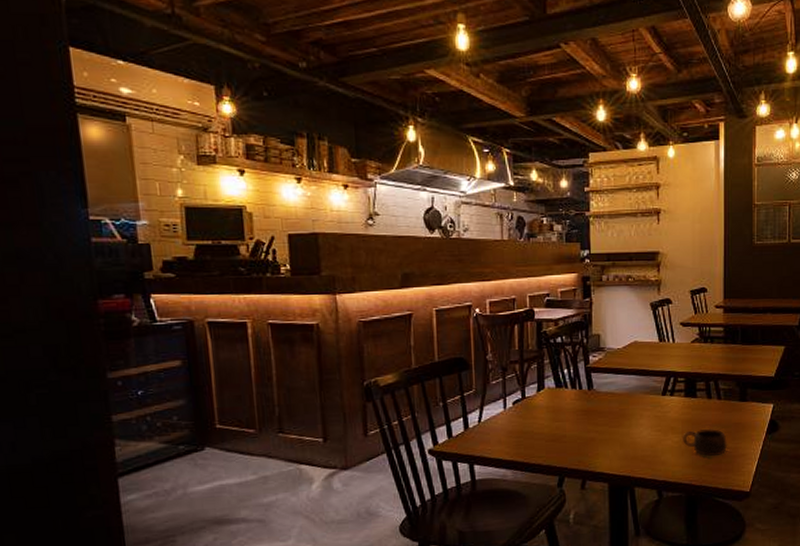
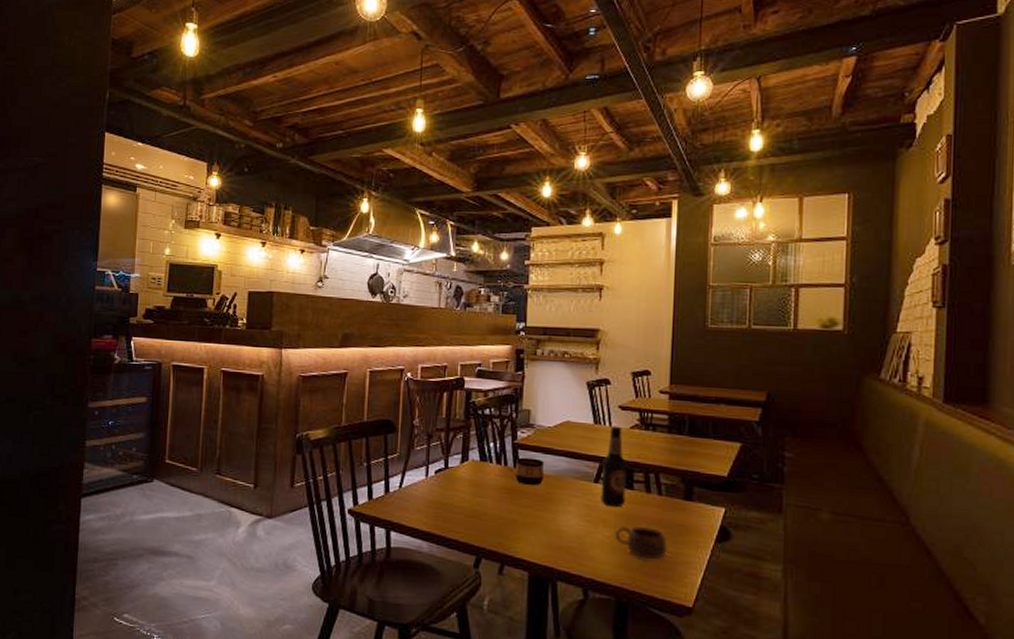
cup: none [589,379,617,406] -> present [514,457,545,486]
bottle: none [668,341,690,416] -> present [600,426,627,508]

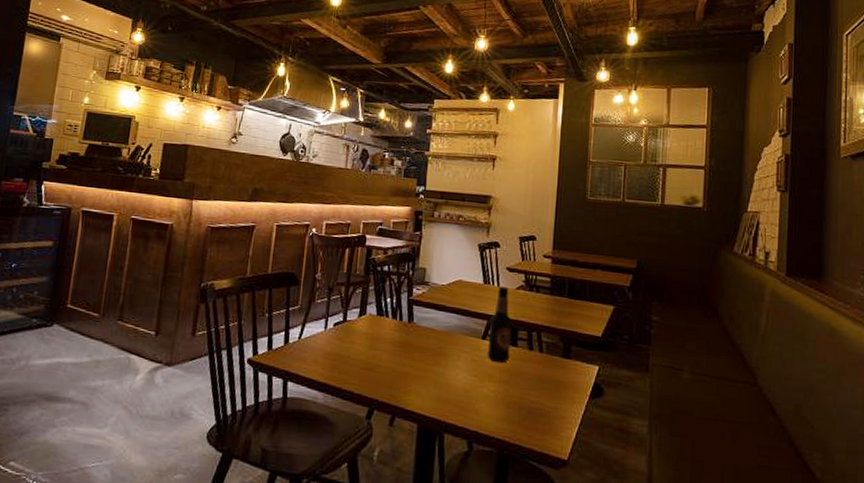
cup: present [514,457,545,486] -> none [408,313,437,341]
cup: present [615,526,668,560] -> none [499,381,547,414]

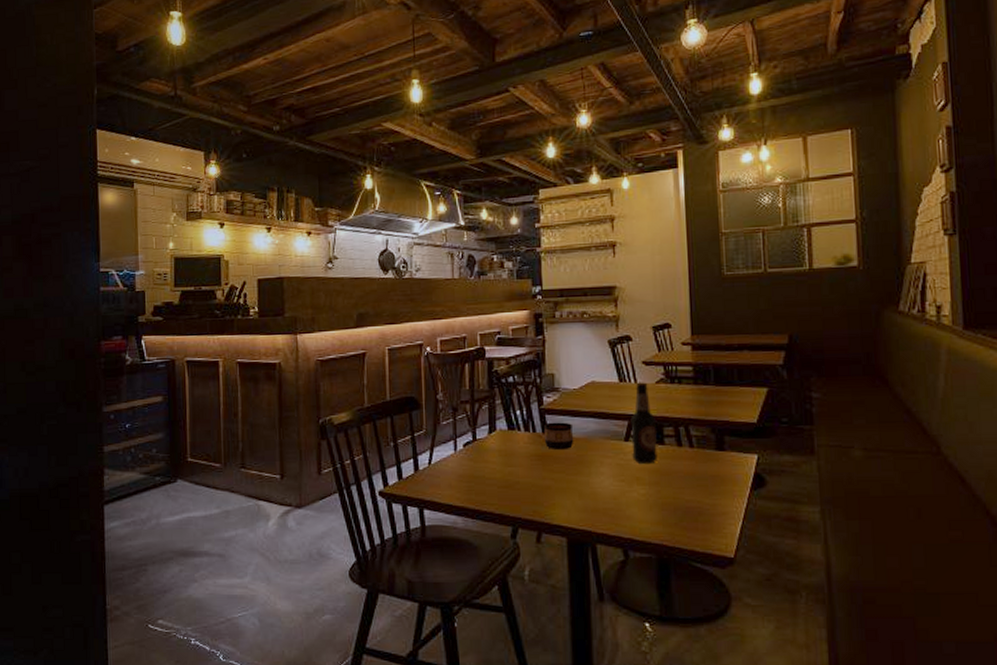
cup: none [408,313,437,341] -> present [544,422,574,451]

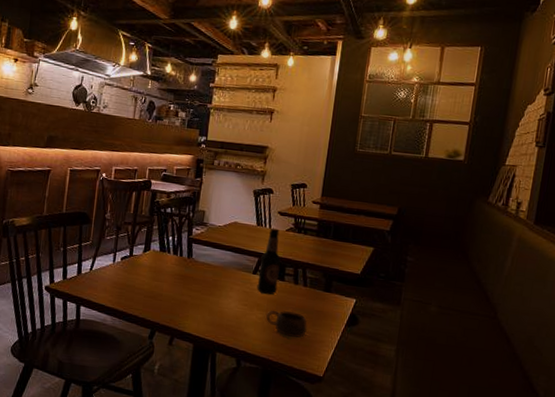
cup: present [544,422,574,451] -> none [188,250,213,274]
cup: none [650,480,705,514] -> present [266,310,308,338]

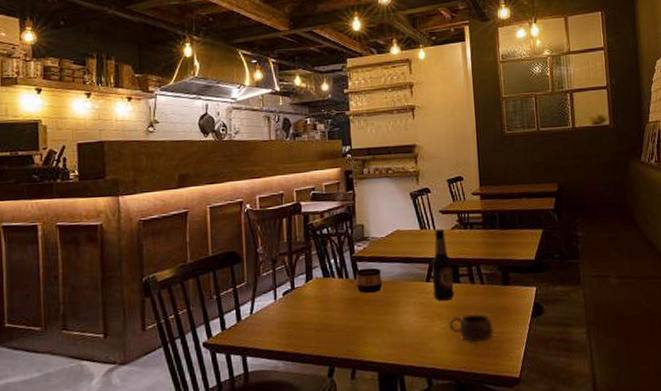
cup: none [188,250,213,274] -> present [356,267,383,294]

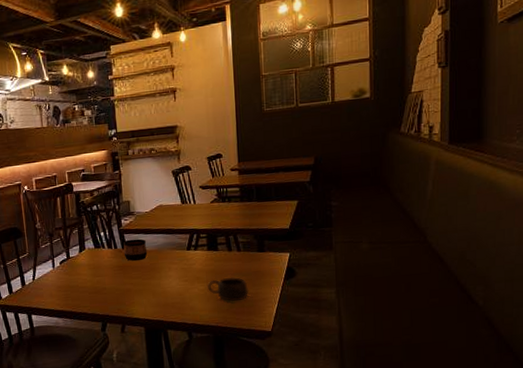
bottle: present [431,228,455,302] -> none [191,202,213,267]

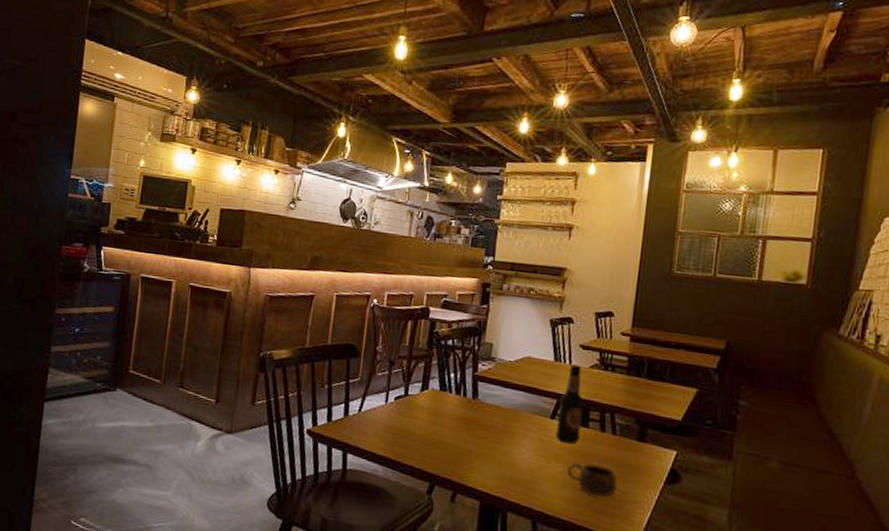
cup: present [123,238,148,262] -> none [472,389,503,418]
bottle: none [191,202,213,267] -> present [555,364,584,445]

